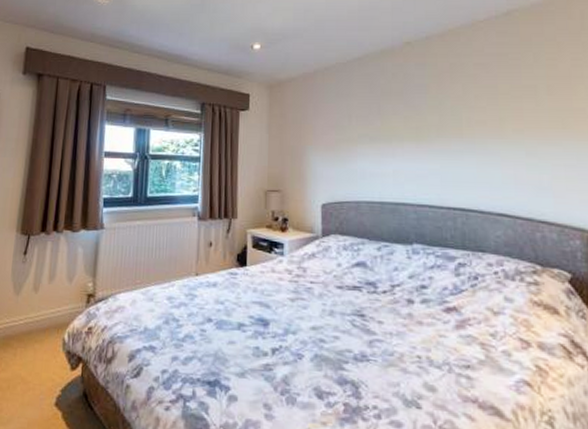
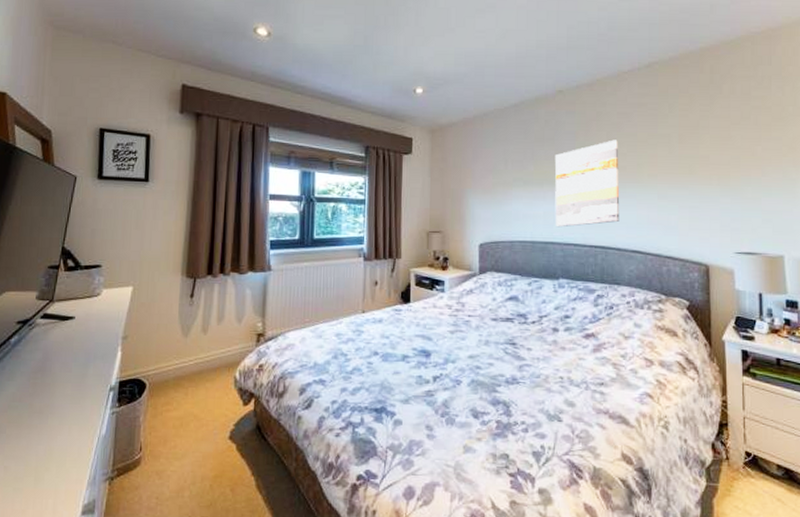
wall art: none [404,92,481,187] -> present [554,140,620,227]

